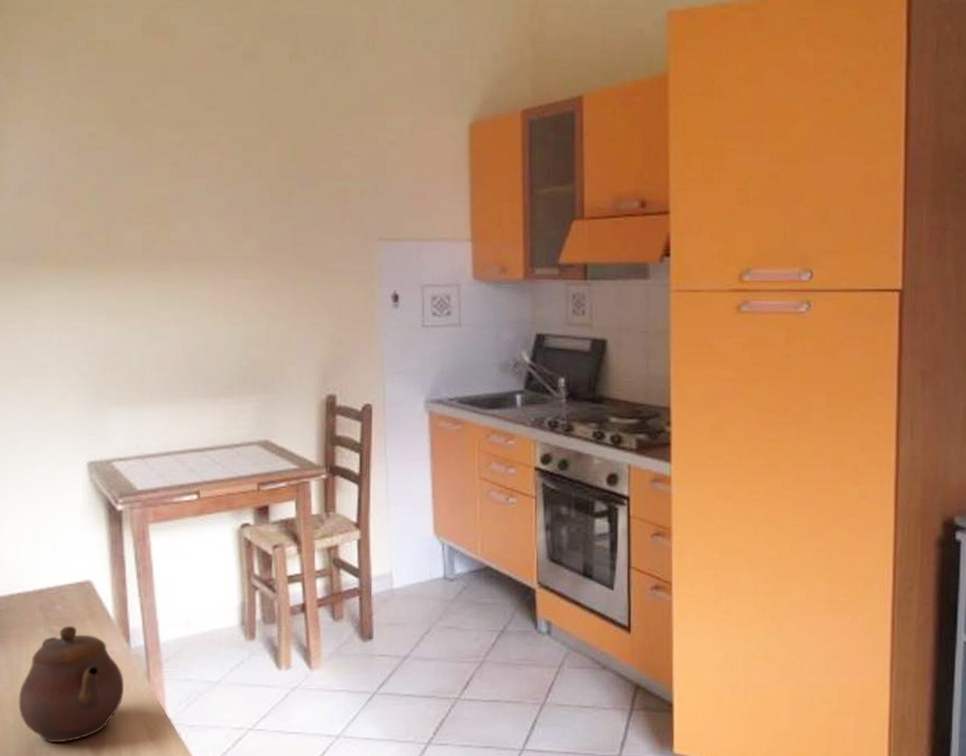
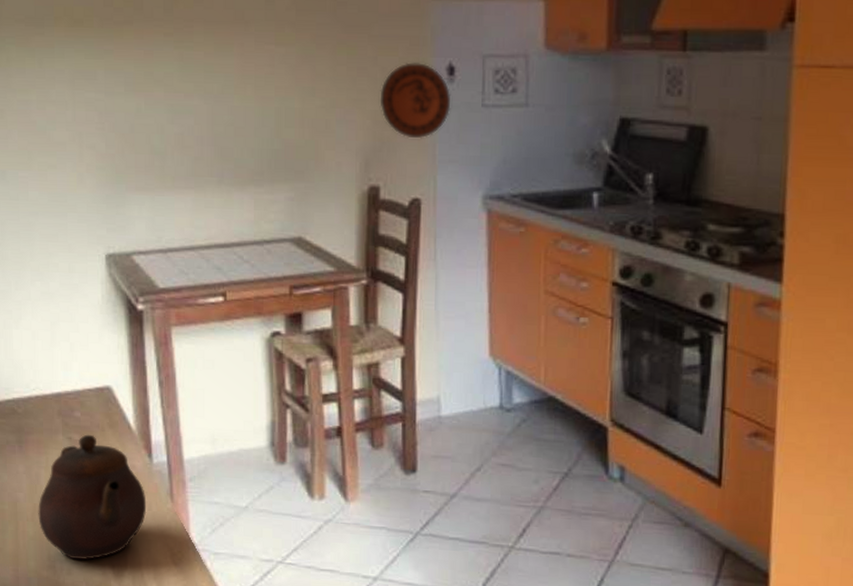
decorative plate: none [335,292,396,355] -> present [380,62,451,139]

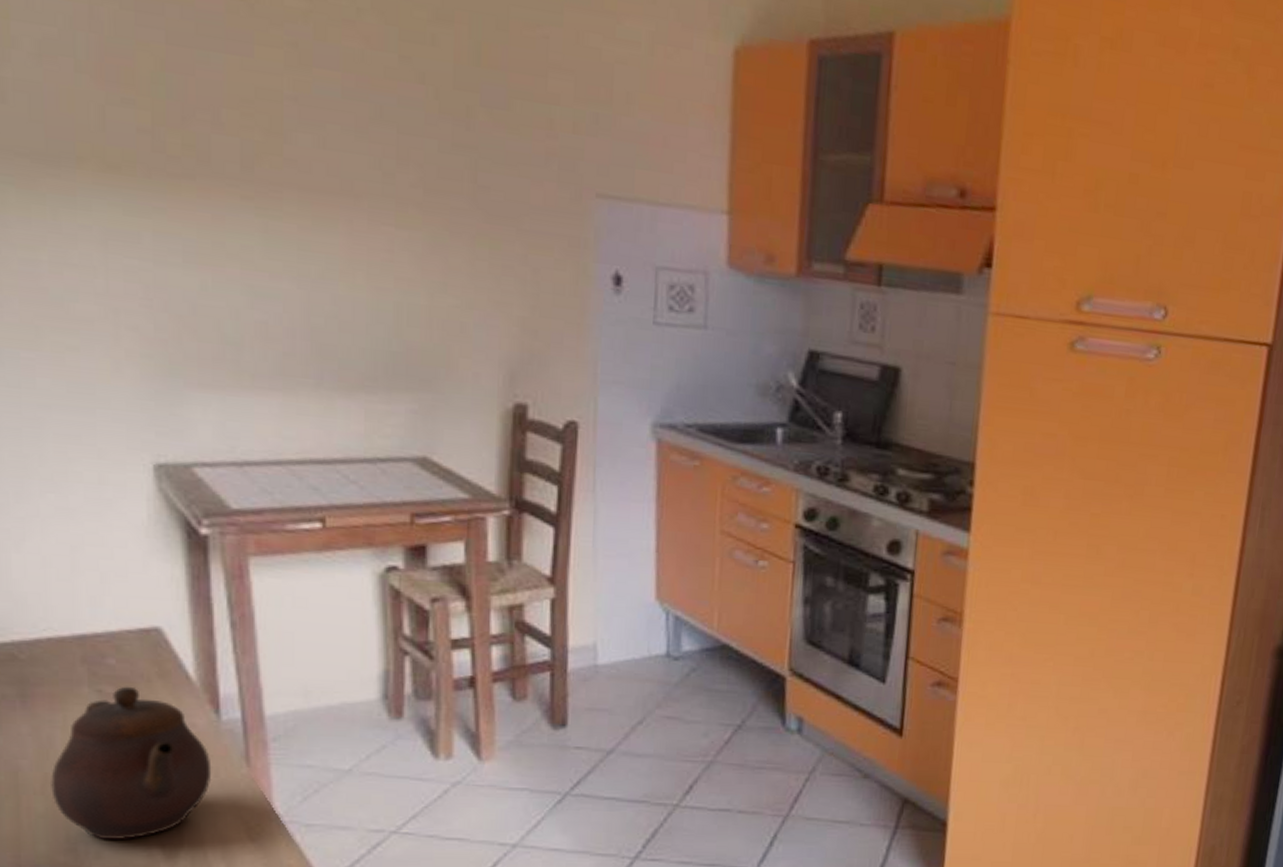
decorative plate: present [380,62,451,139] -> none [530,265,617,355]

